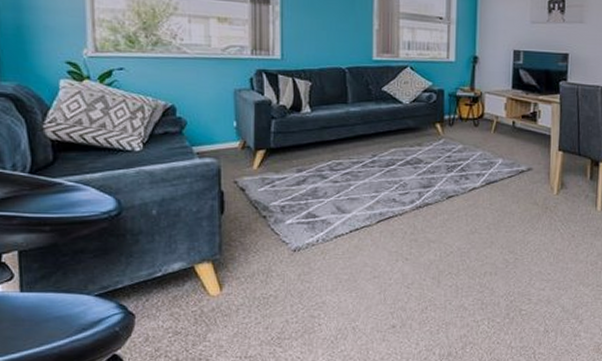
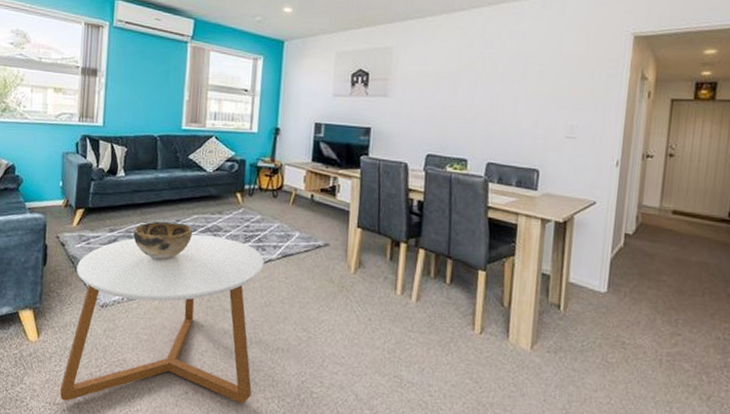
coffee table: none [252,168,469,352] -> present [60,234,265,404]
decorative bowl: none [325,158,392,197] -> present [133,221,193,260]

